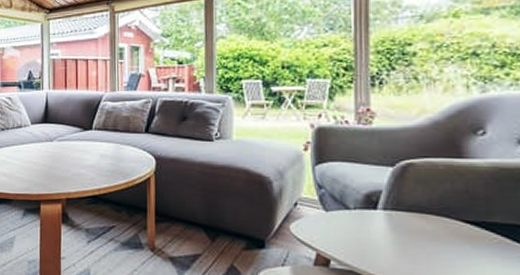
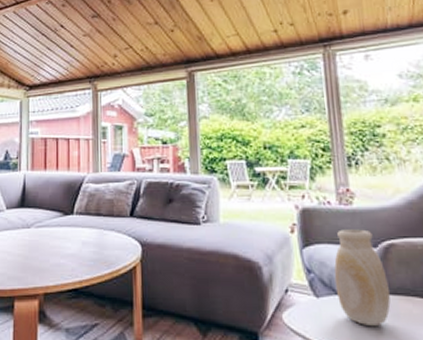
vase: none [346,148,403,239] -> present [334,229,391,326]

